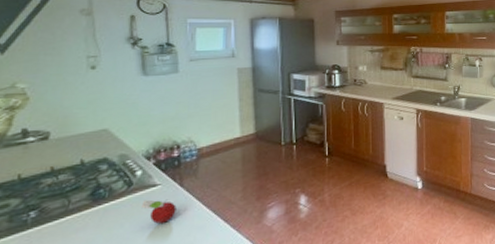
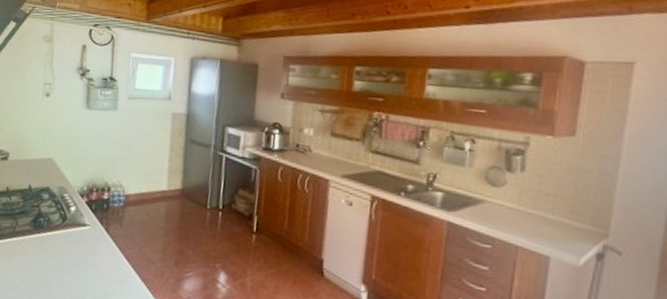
fruit: present [141,199,176,224] -> none [71,238,101,266]

